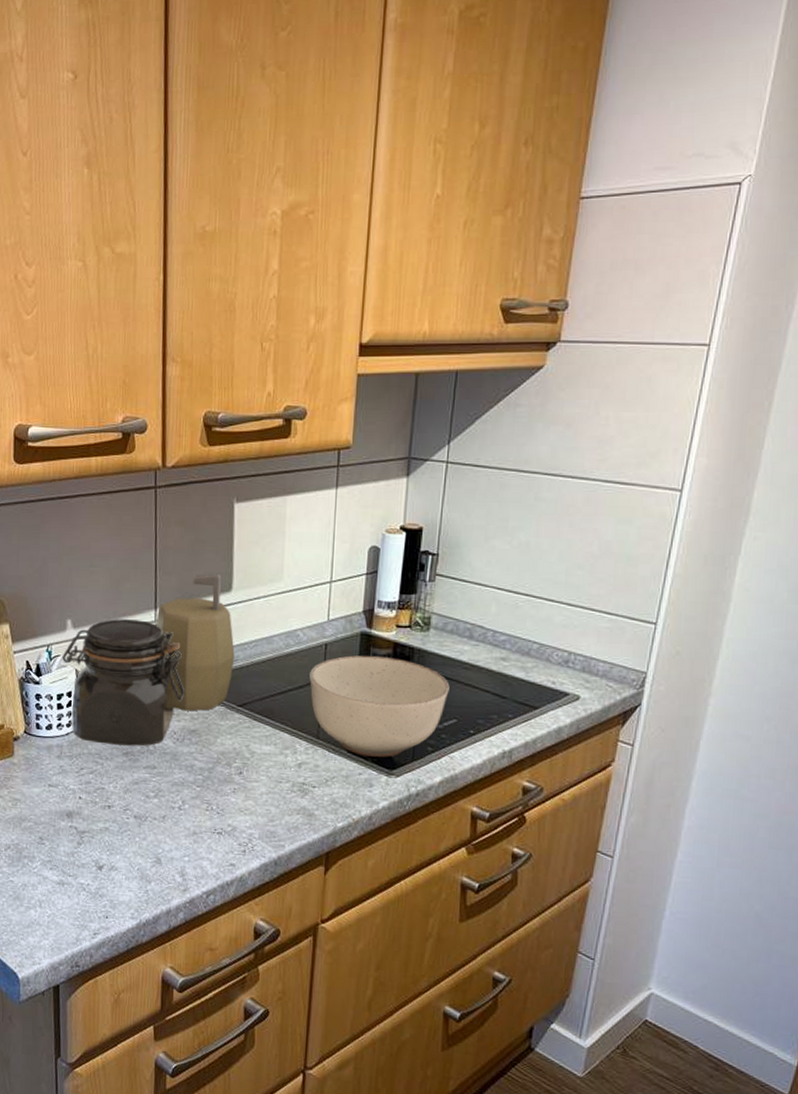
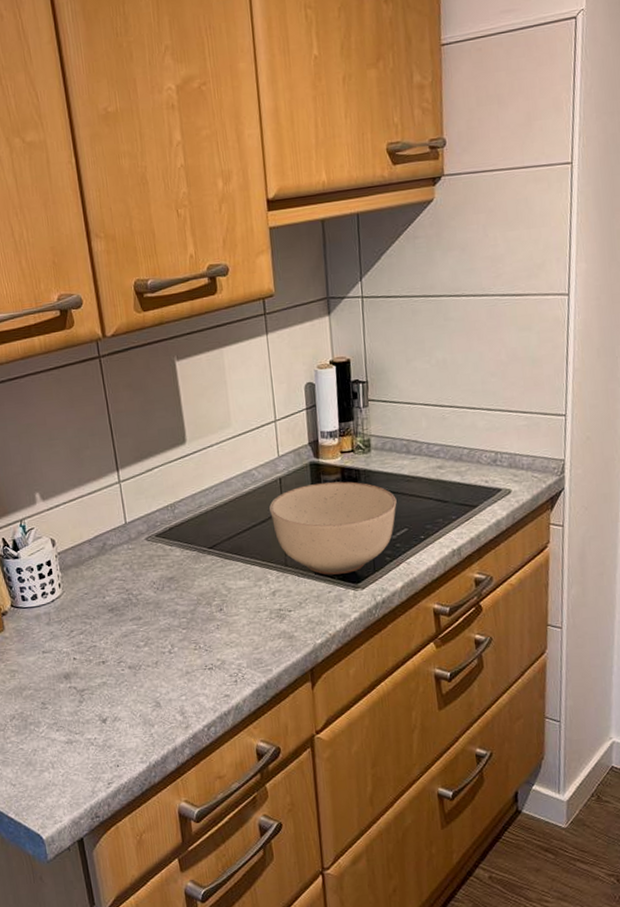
jar: present [62,619,185,746] -> none [36,483,158,605]
soap dispenser: present [155,573,235,712] -> none [119,429,199,561]

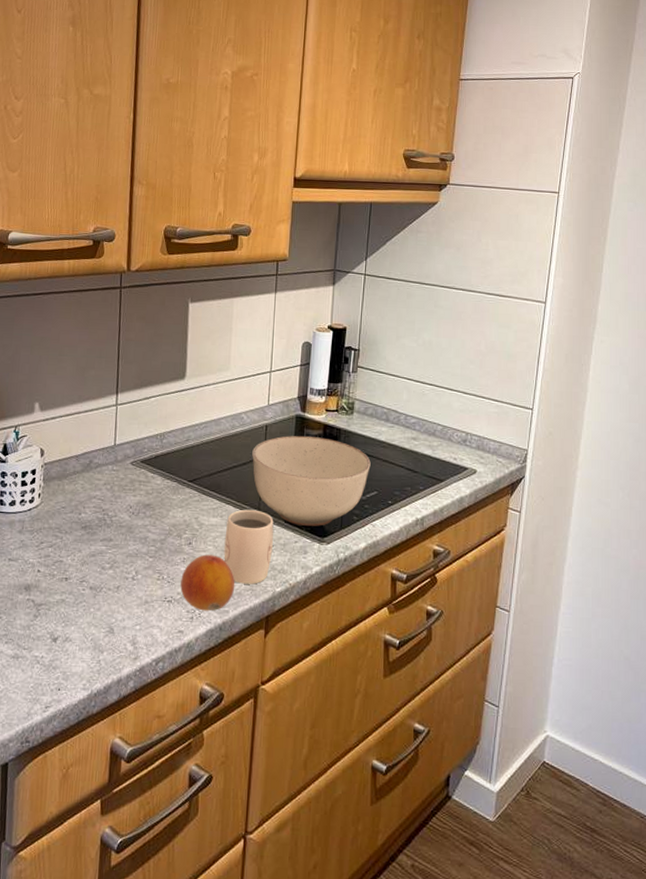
fruit: none [218,617,275,673] -> present [180,554,235,611]
mug: none [255,566,307,642] -> present [224,509,274,584]

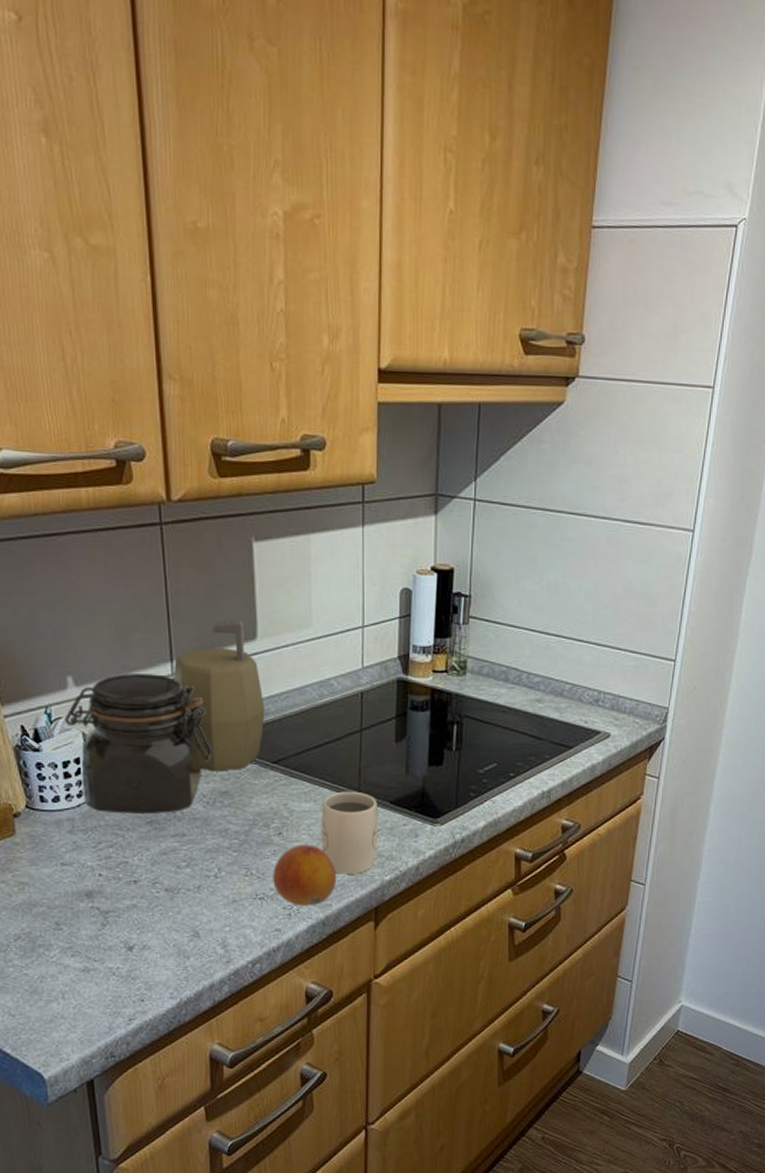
jar: none [28,402,142,520] -> present [64,674,213,814]
soap dispenser: none [116,363,187,487] -> present [173,620,265,772]
bowl: present [252,435,371,526] -> none [347,702,488,806]

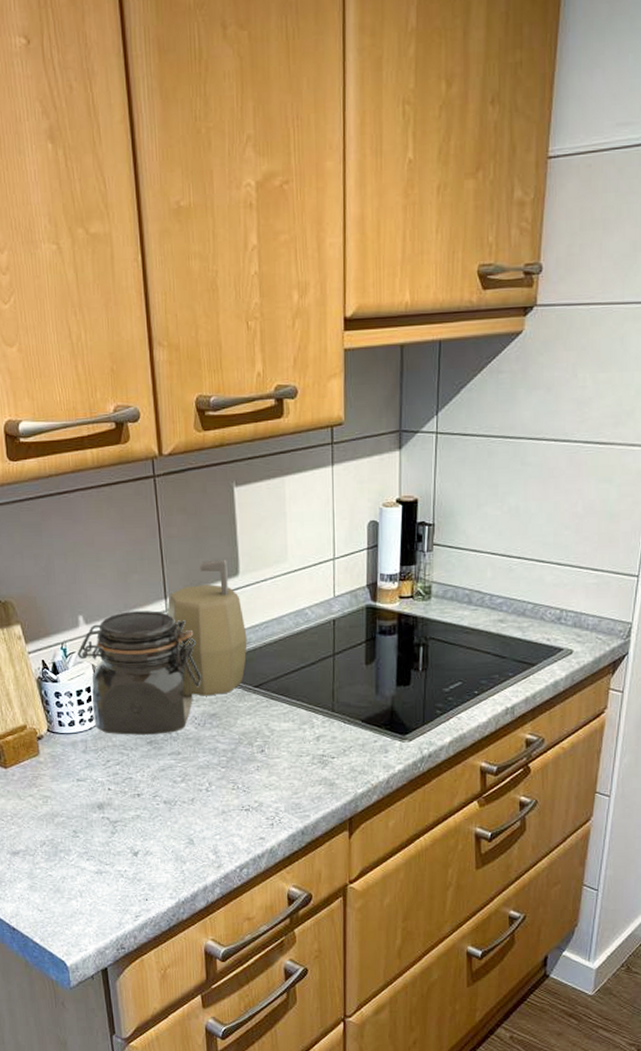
fruit: present [273,844,337,907] -> none [257,761,314,817]
mug: present [321,791,378,874] -> none [299,711,351,788]

